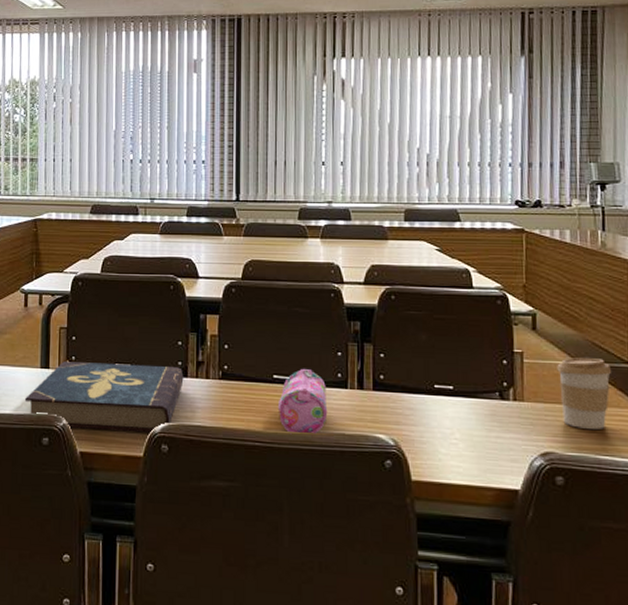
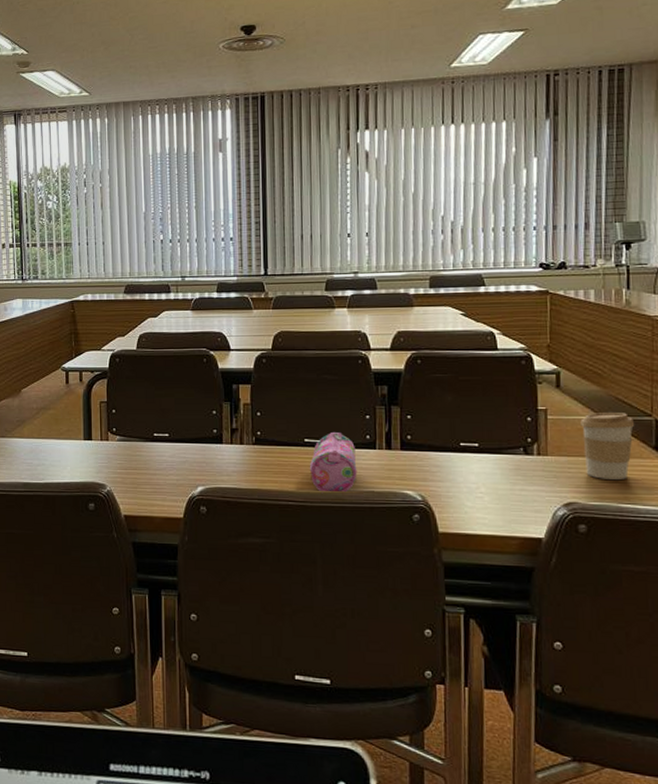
book: present [24,361,184,433] -> none [70,433,219,496]

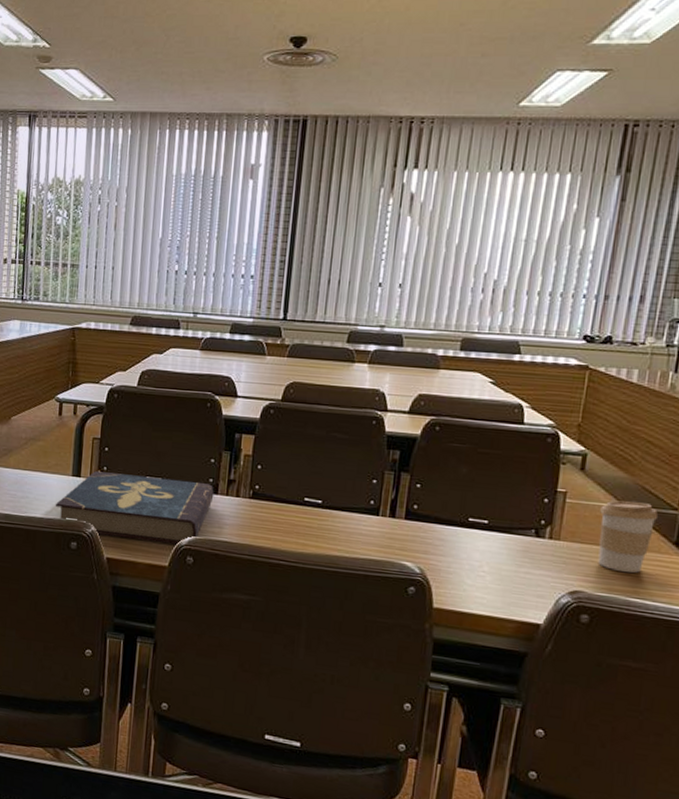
book: none [70,433,219,496] -> present [55,471,214,545]
pencil case: present [309,433,357,494] -> none [305,494,357,558]

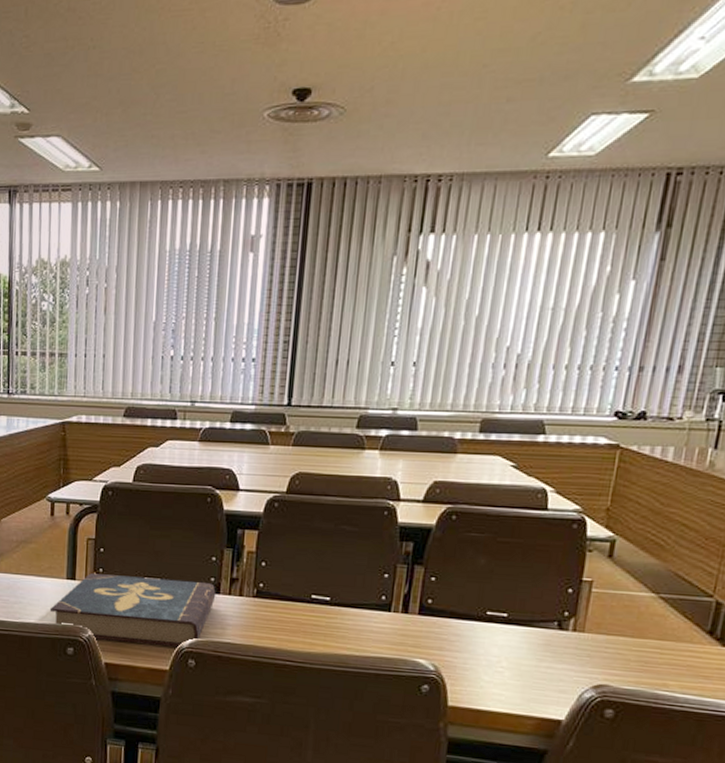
coffee cup: present [598,500,659,573] -> none [625,589,692,665]

